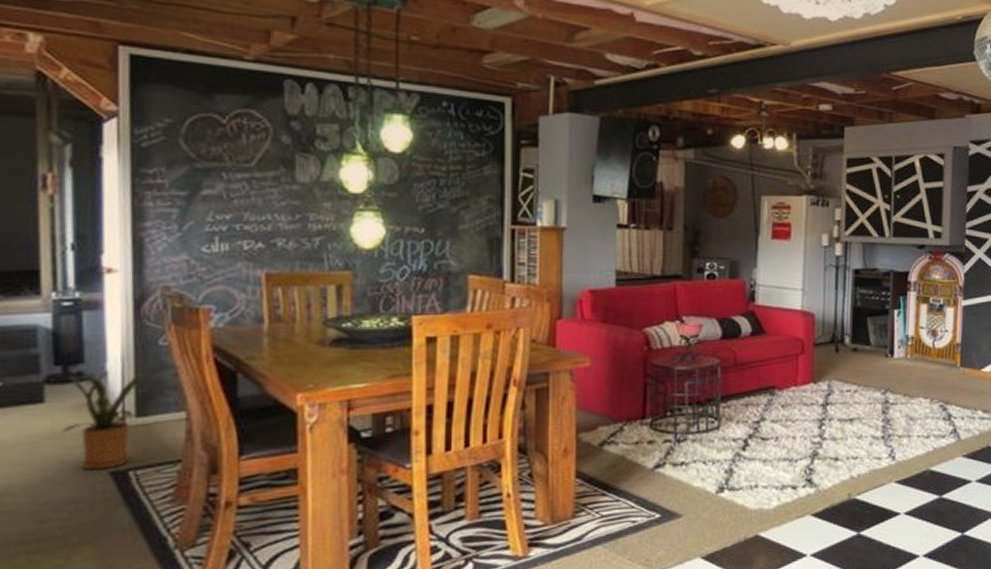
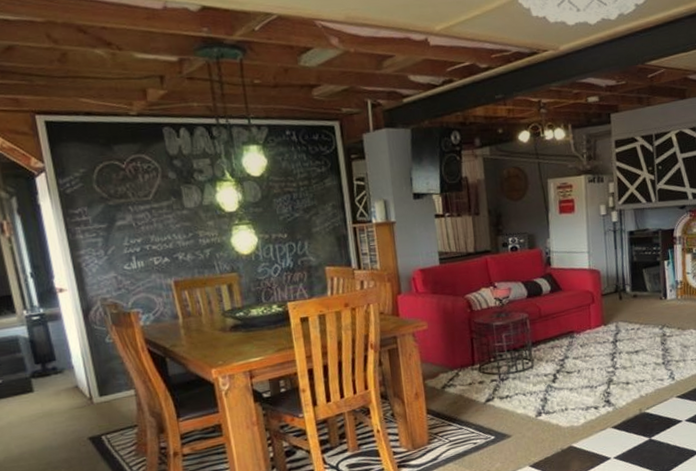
house plant: present [62,369,148,470] -> none [48,363,107,438]

